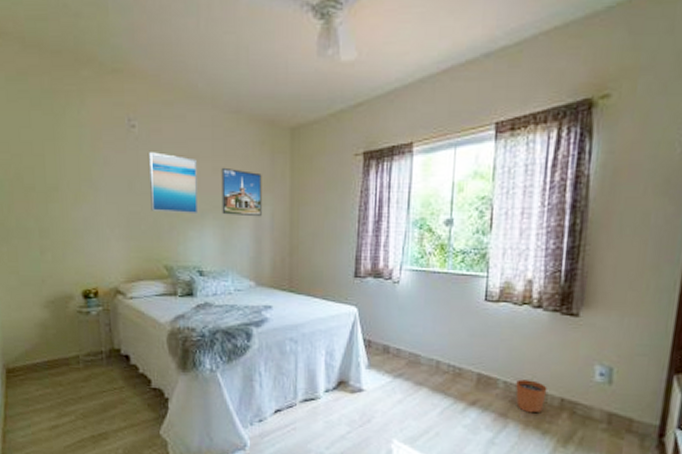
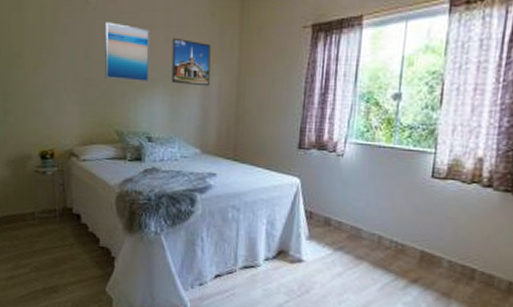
plant pot: present [515,375,547,413] -> none [460,256,495,295]

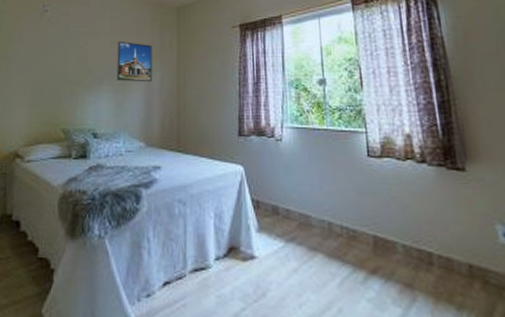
wall art: present [105,22,150,83] -> none [55,31,97,82]

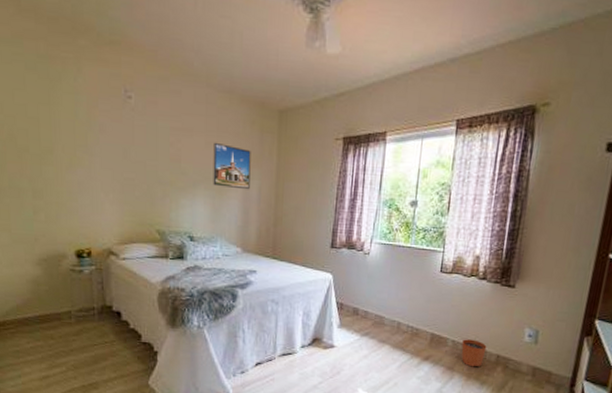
plant pot: none [416,237,452,283] -> present [461,336,487,367]

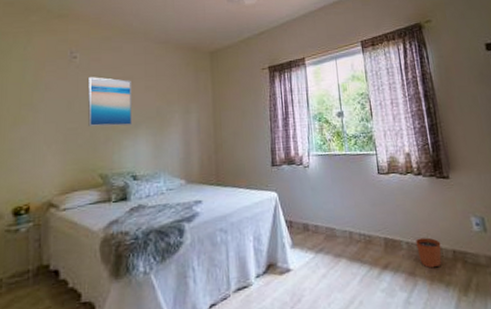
wall art: none [145,123,191,185] -> present [88,77,133,127]
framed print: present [213,142,251,190] -> none [153,85,189,124]

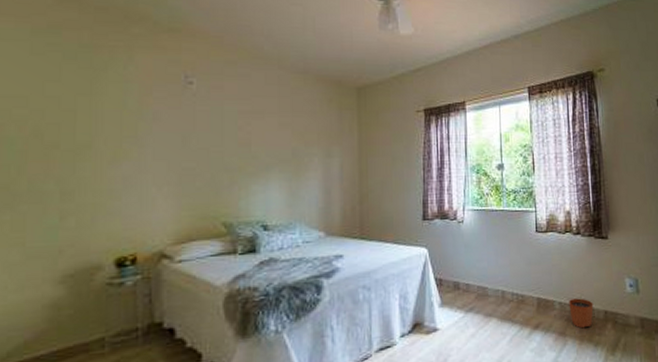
wall art: present [88,77,133,127] -> none [208,108,264,169]

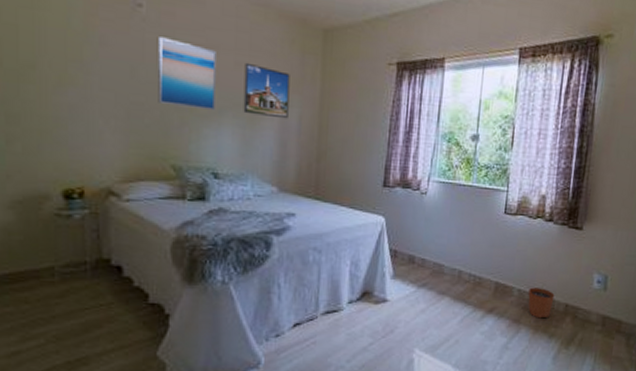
wall art: none [208,108,264,169] -> present [158,37,216,111]
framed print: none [288,122,330,169] -> present [243,62,290,119]

